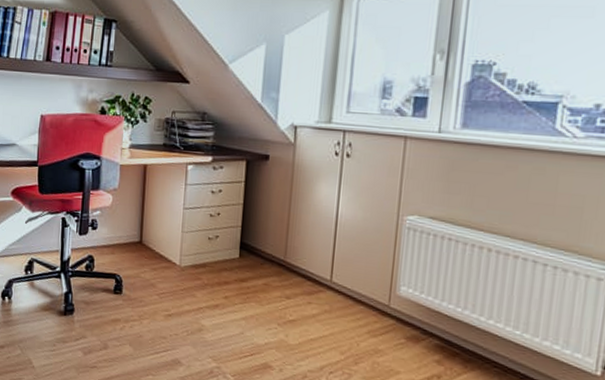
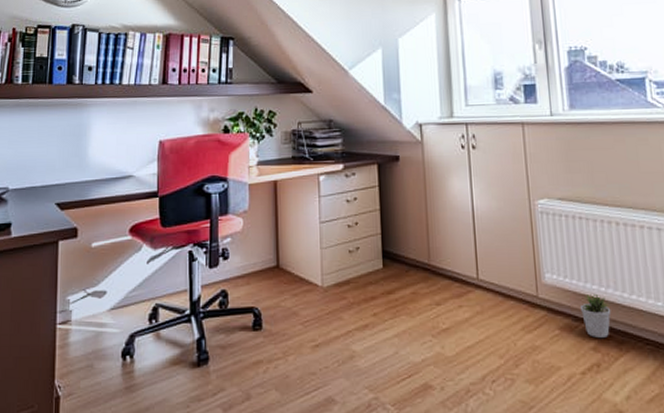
potted plant: none [431,311,464,354] -> present [581,293,611,338]

